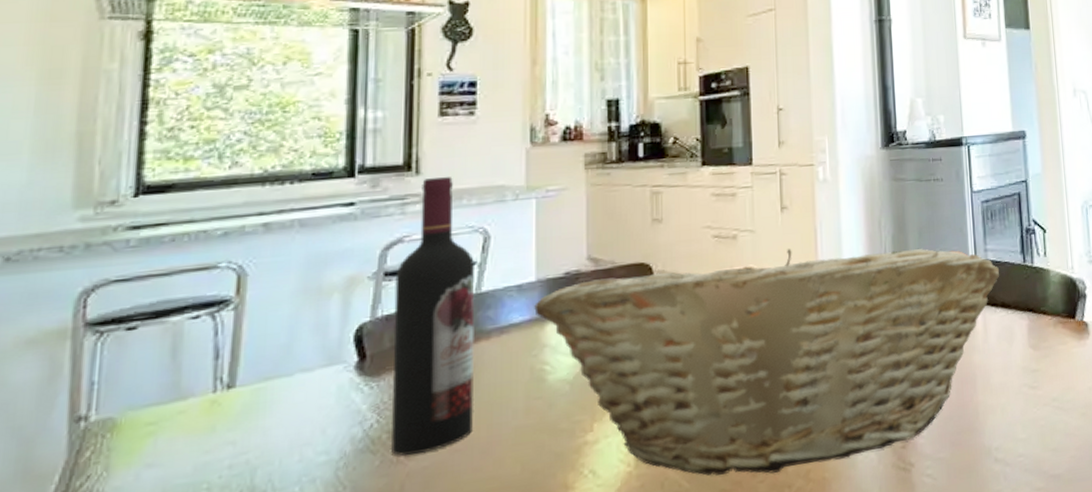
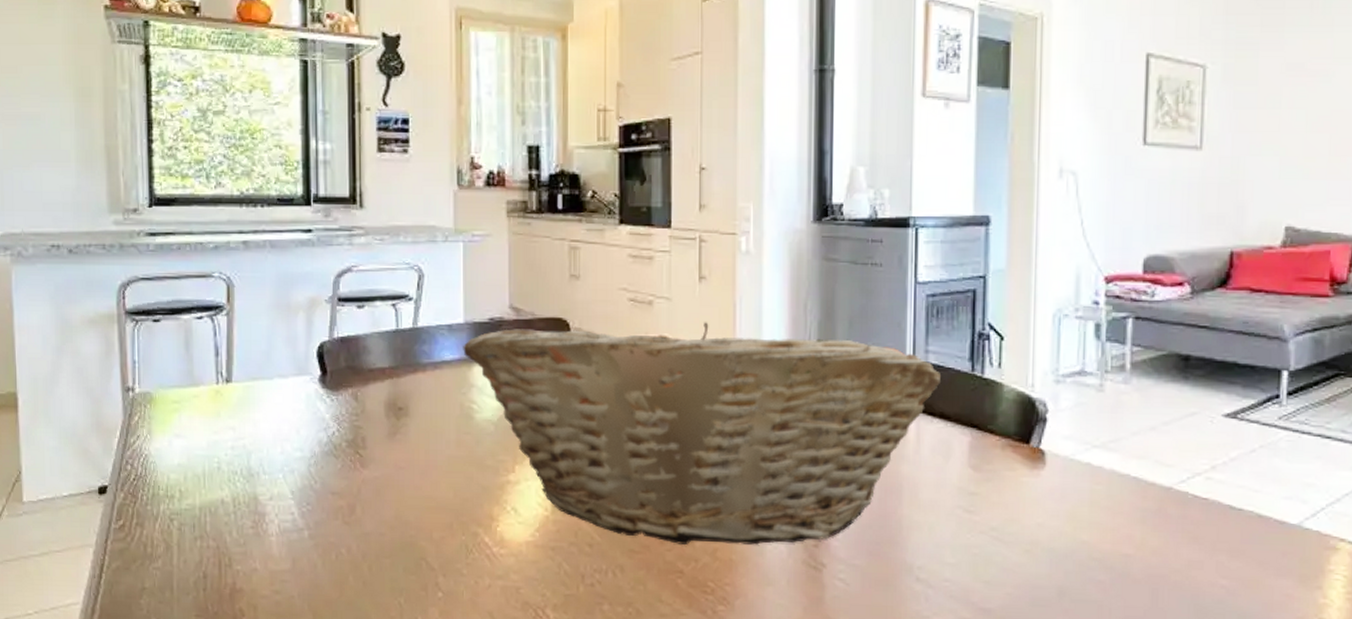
wine bottle: present [390,177,475,456] -> none [347,213,414,465]

